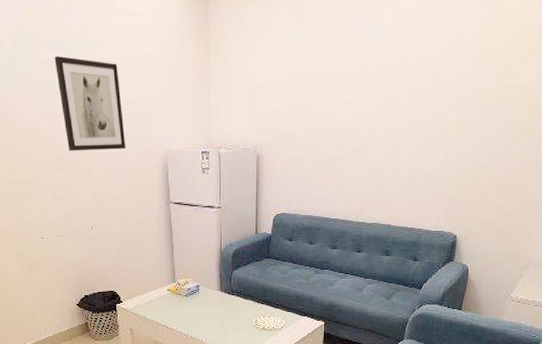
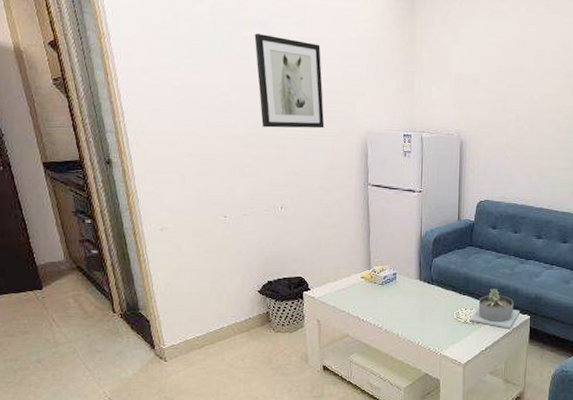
succulent planter: none [268,297,315,334] -> present [470,288,521,329]

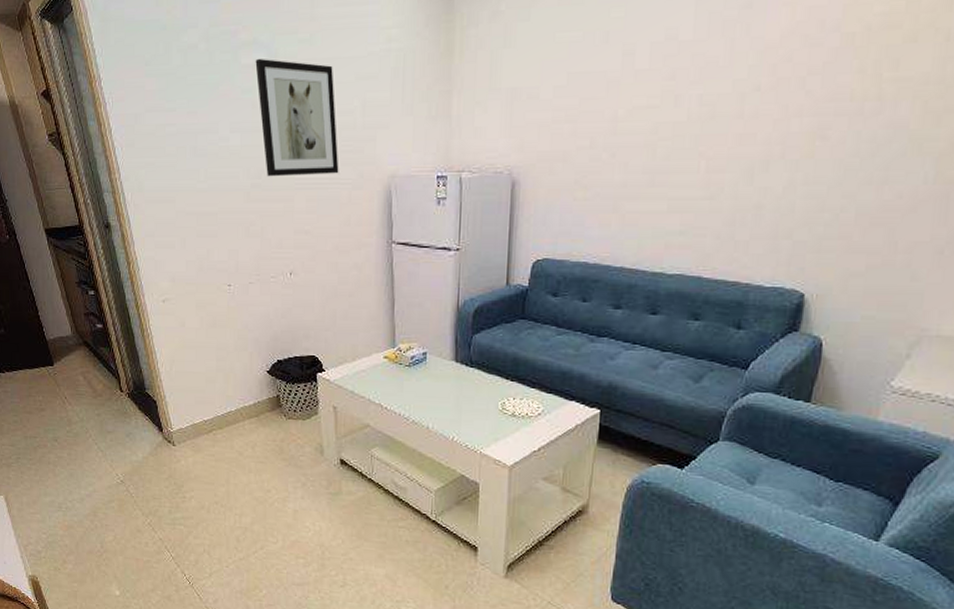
succulent planter: present [470,288,521,329] -> none [519,372,588,425]

